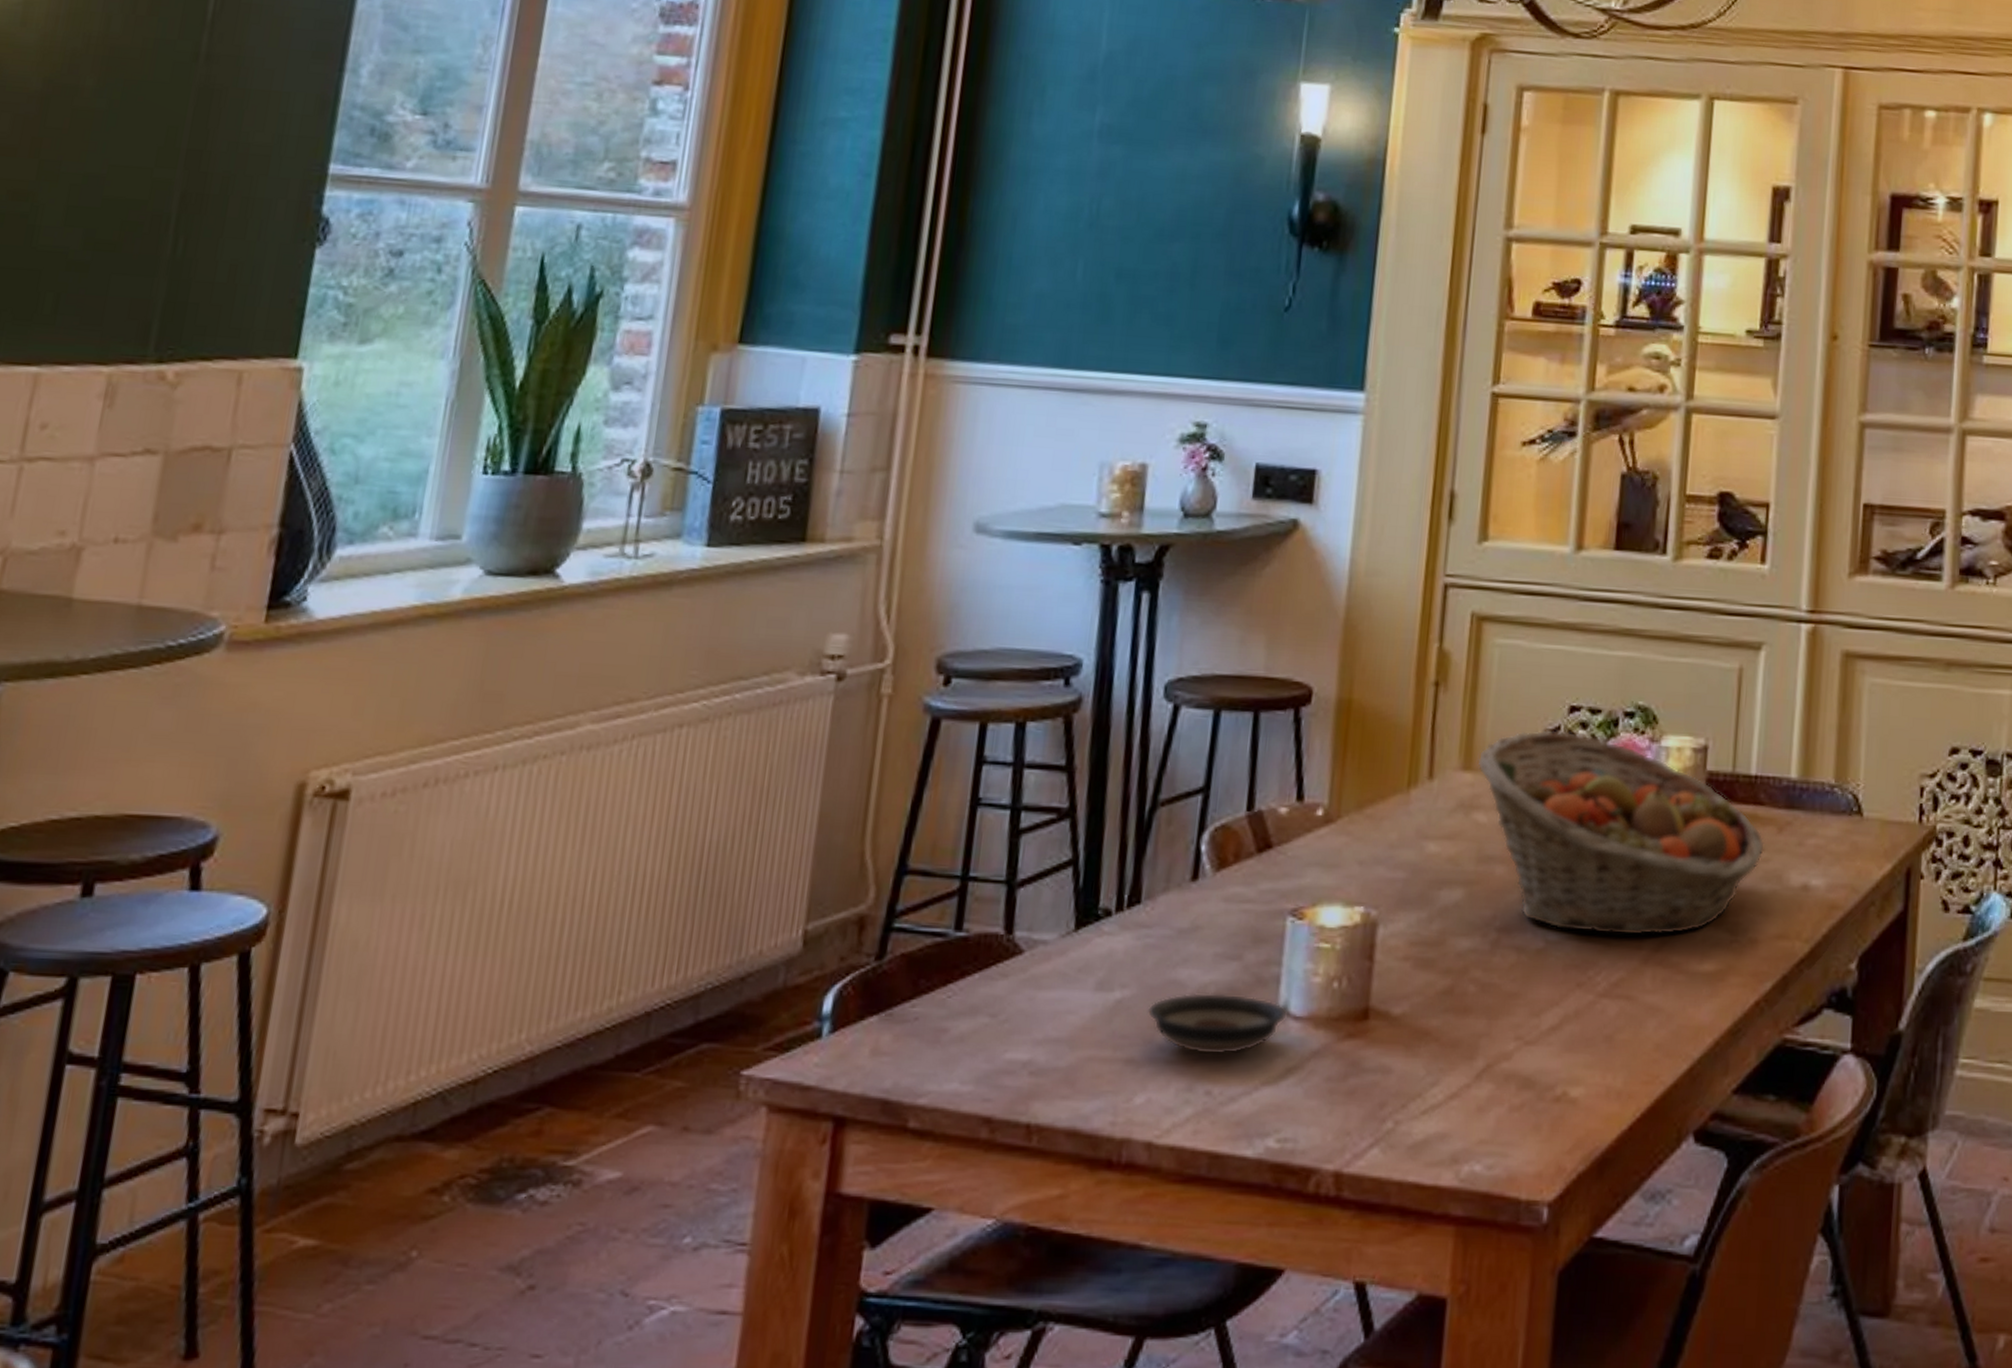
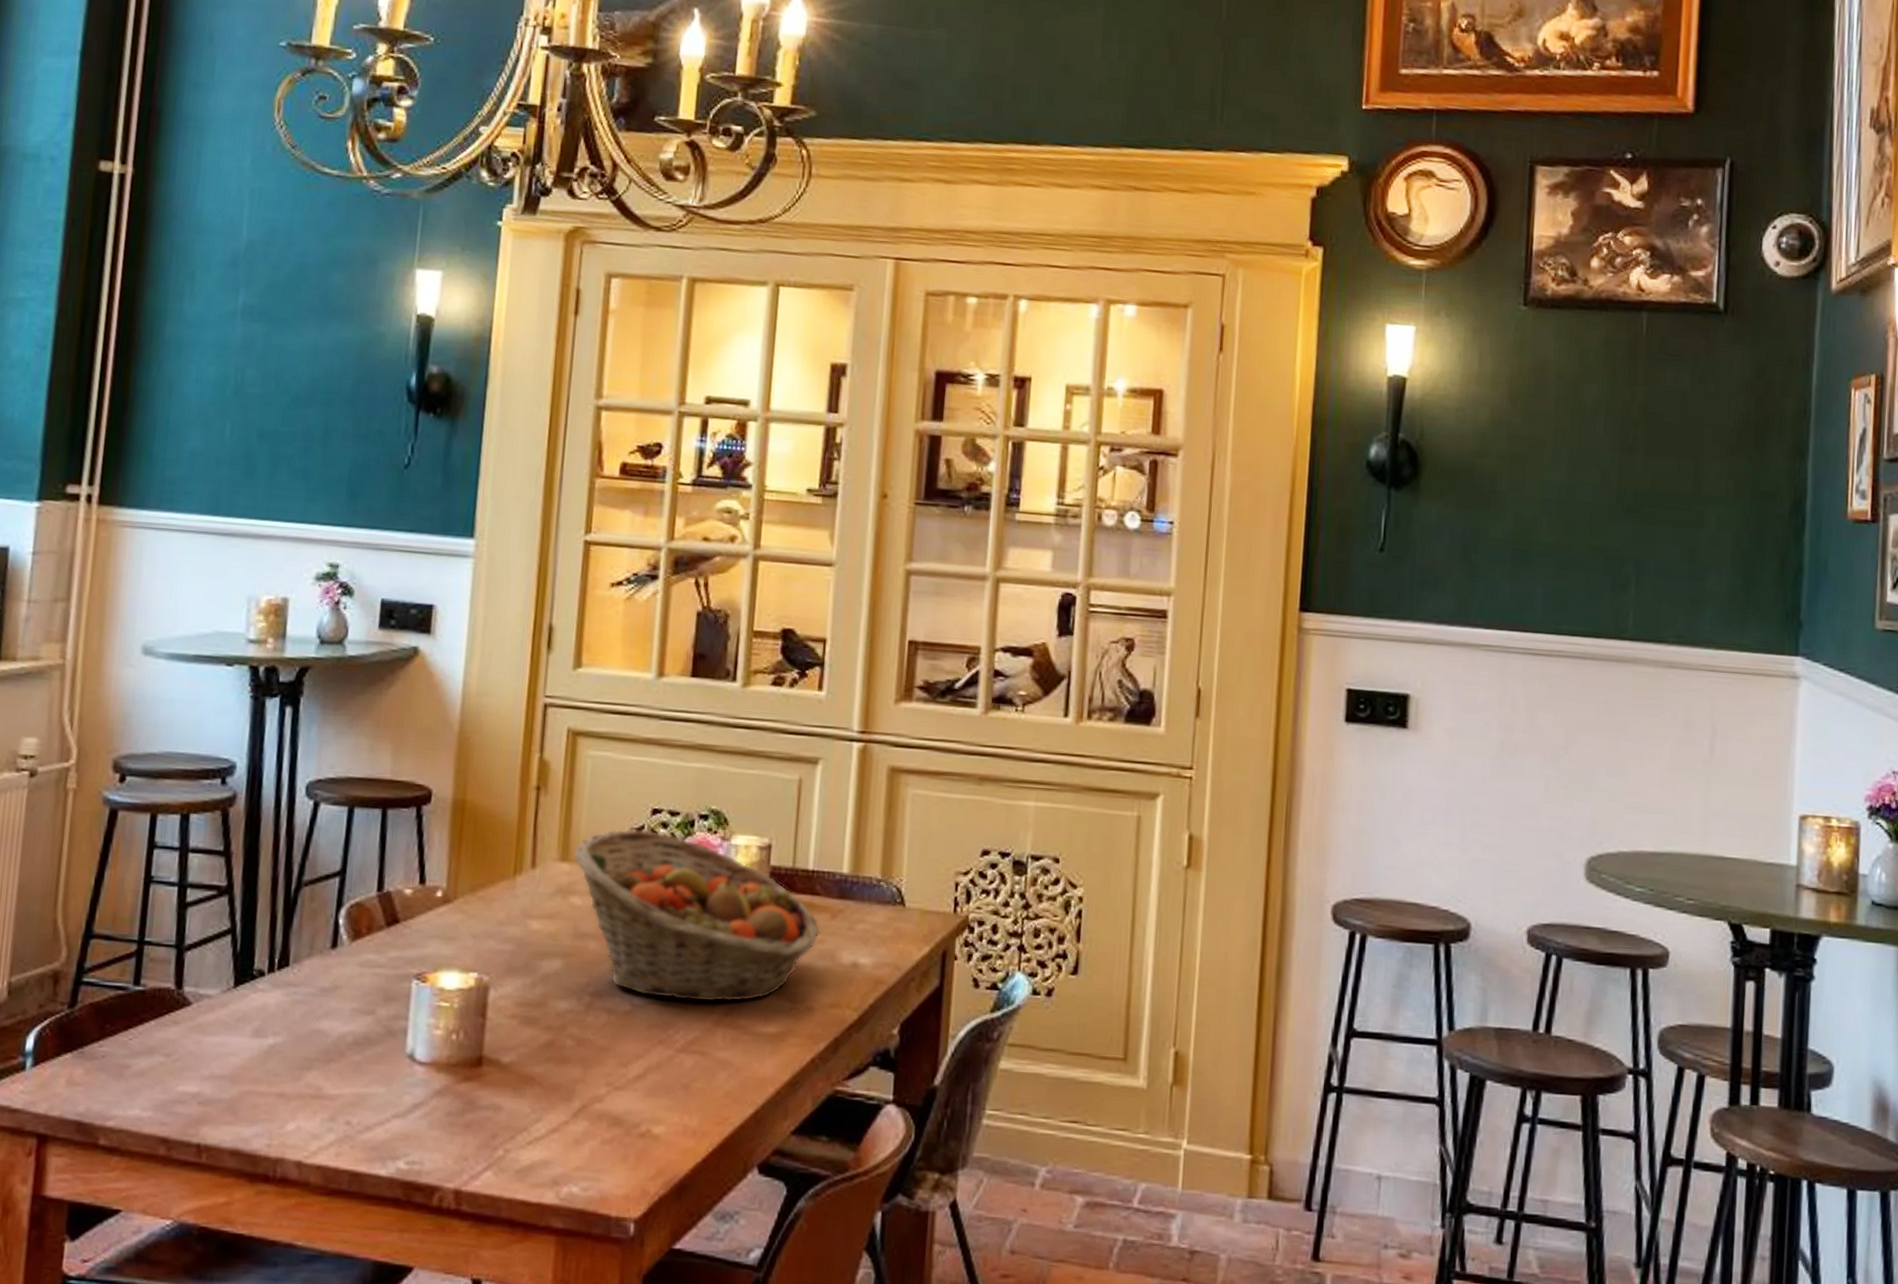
saucer: present [1147,992,1286,1056] -> none [296,1040,412,1093]

